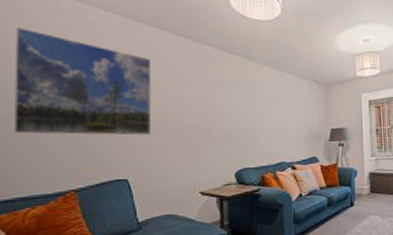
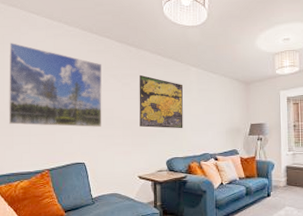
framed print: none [199,73,255,136] -> present [139,74,184,129]

